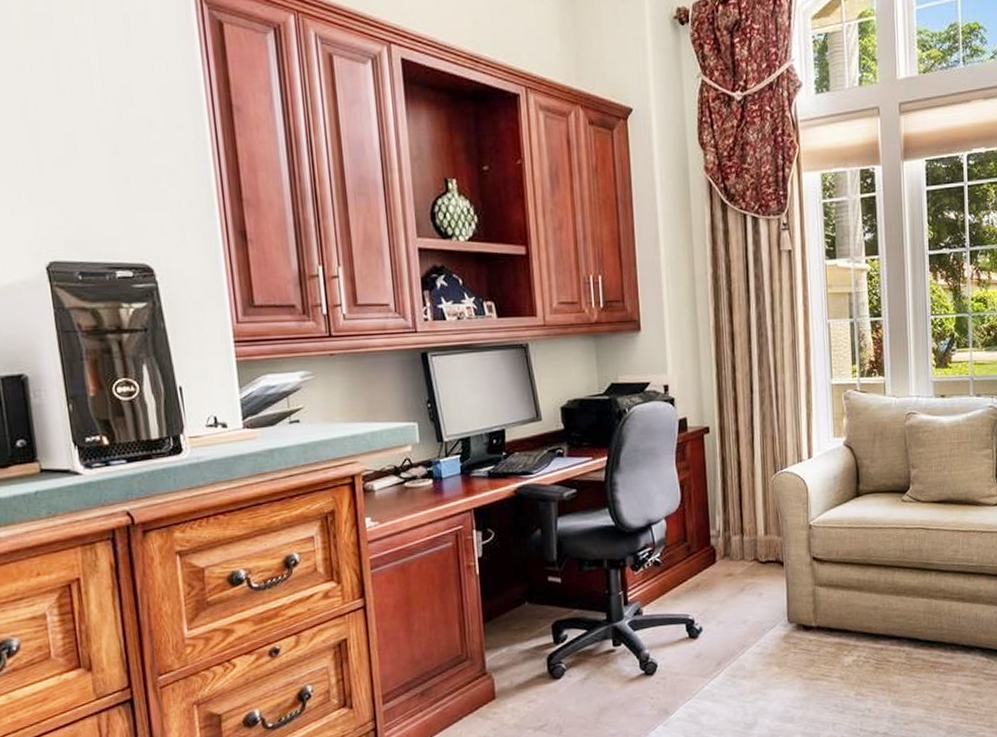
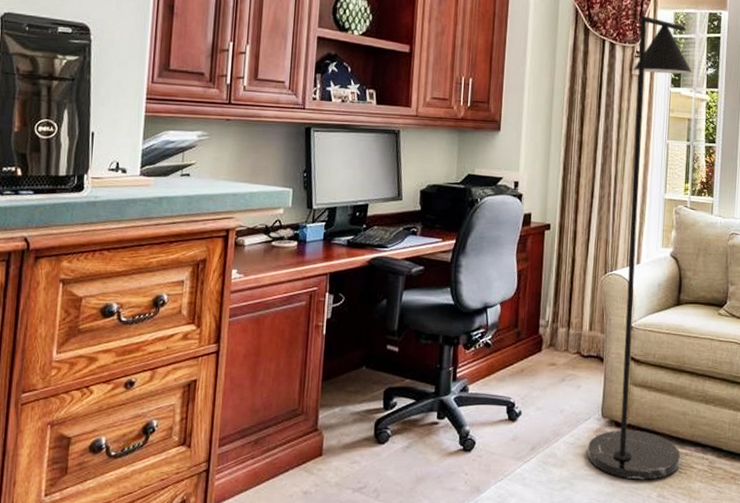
floor lamp: none [777,181,876,682] -> present [587,15,693,480]

